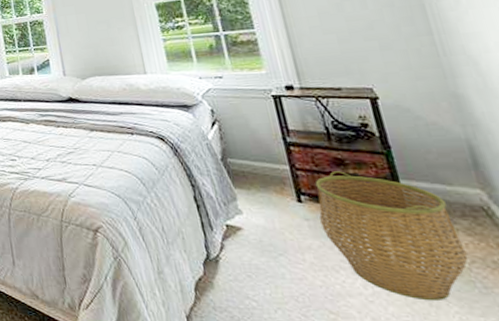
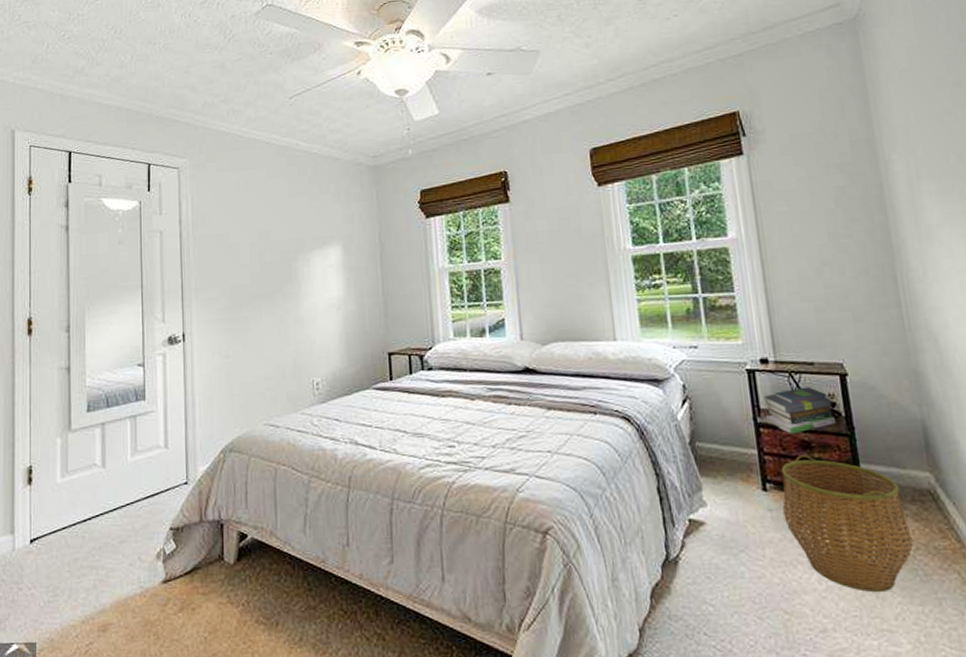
books: none [291,110,370,152] -> present [763,387,837,435]

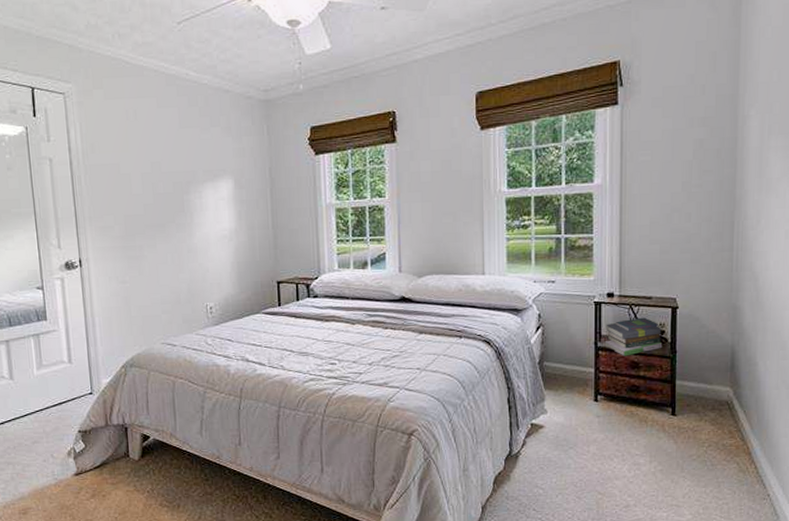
basket: present [781,455,914,592] -> none [609,373,707,478]

